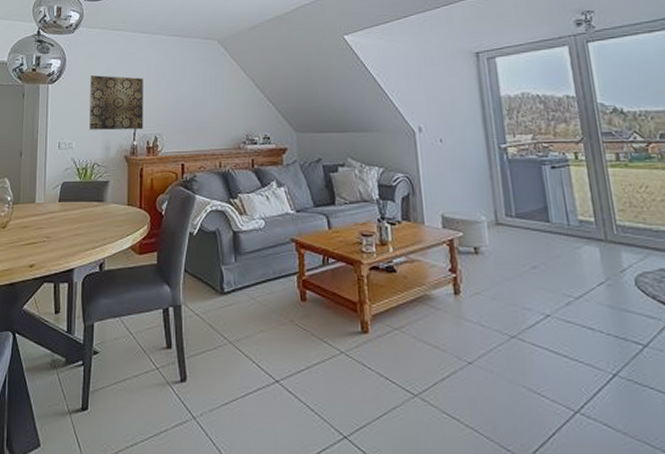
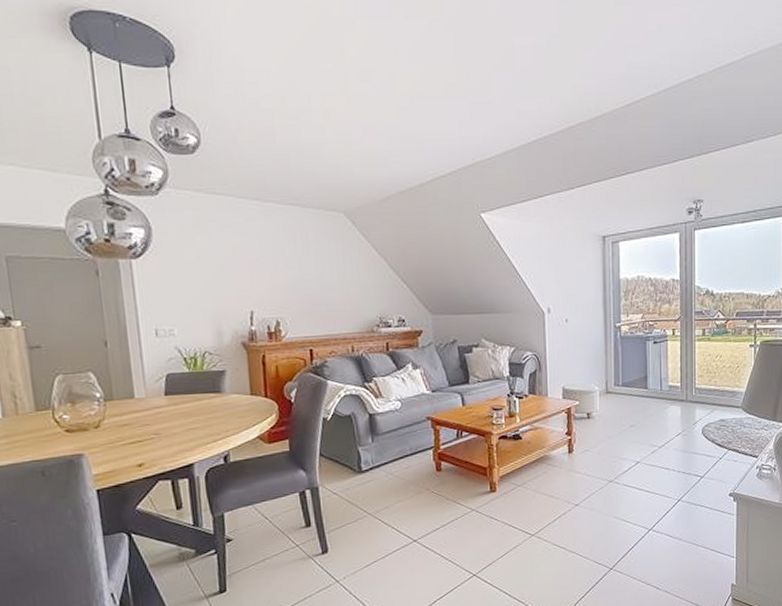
wall art: present [89,75,143,130] -> none [188,249,262,314]

